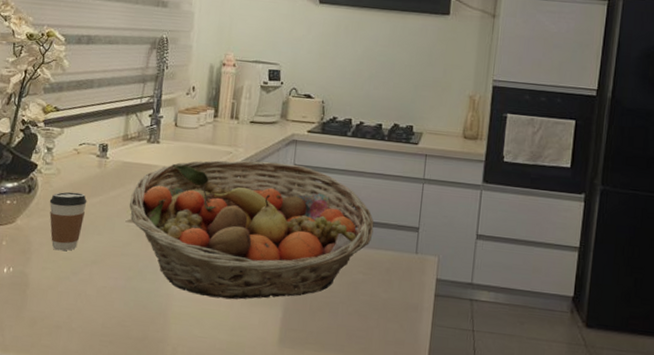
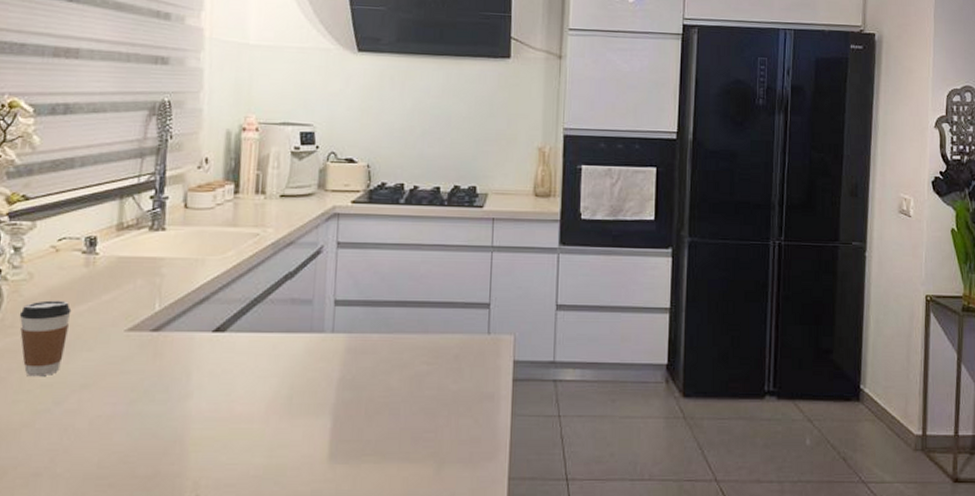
fruit basket: present [129,160,374,300] -> none [129,241,437,414]

